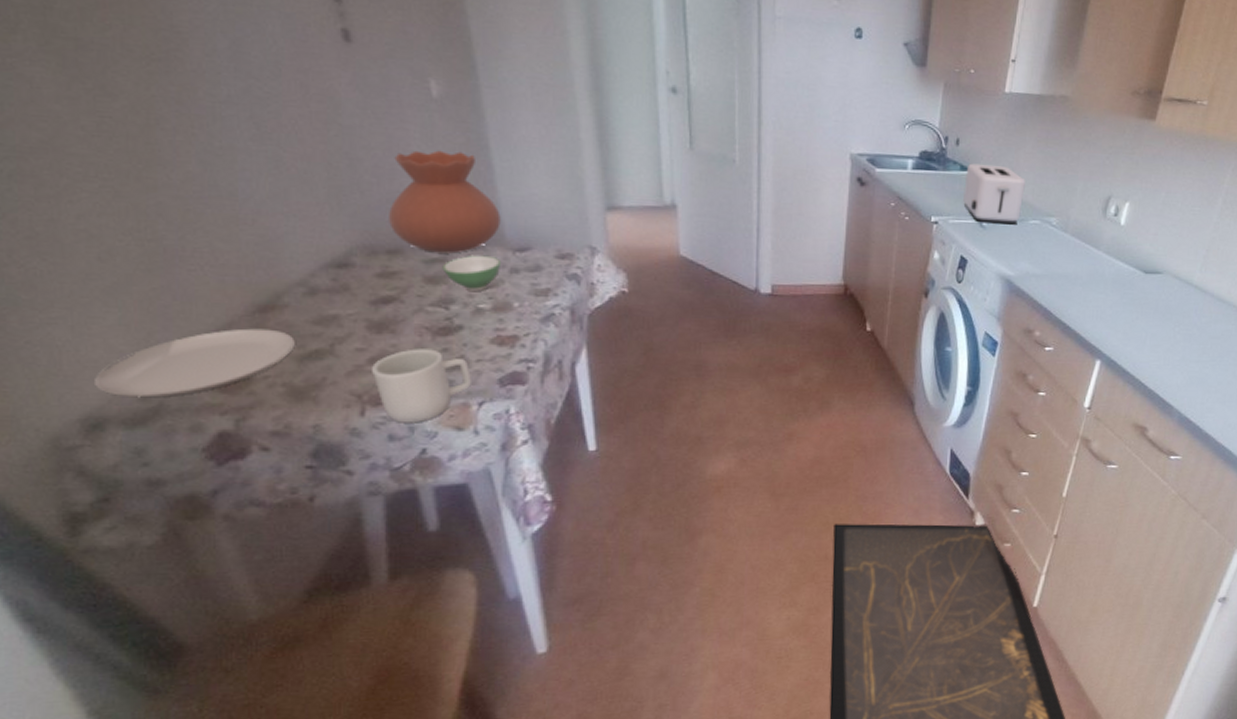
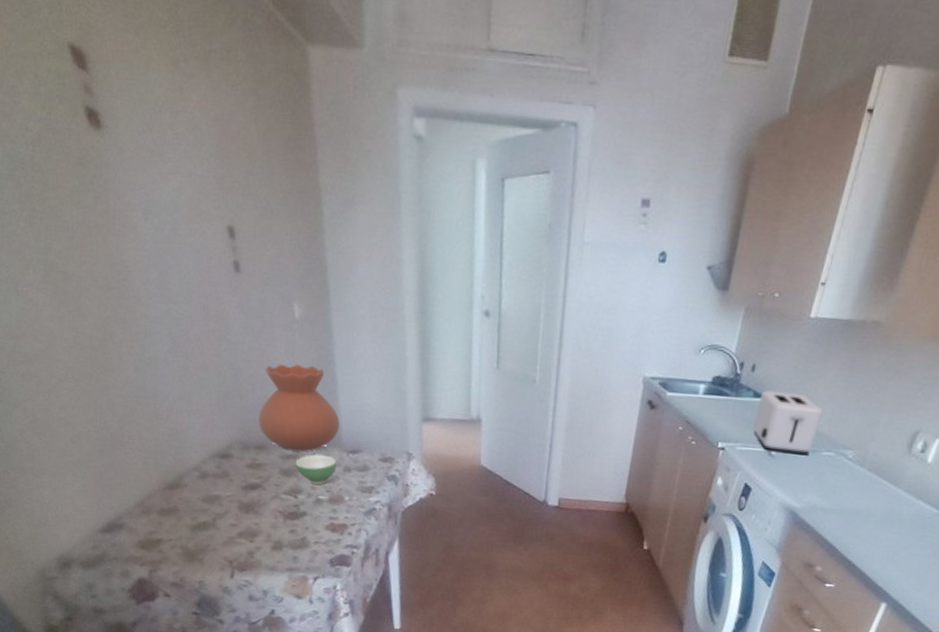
plate: present [95,328,295,398] -> none [66,500,190,548]
mug: present [370,349,473,423] -> none [239,528,311,589]

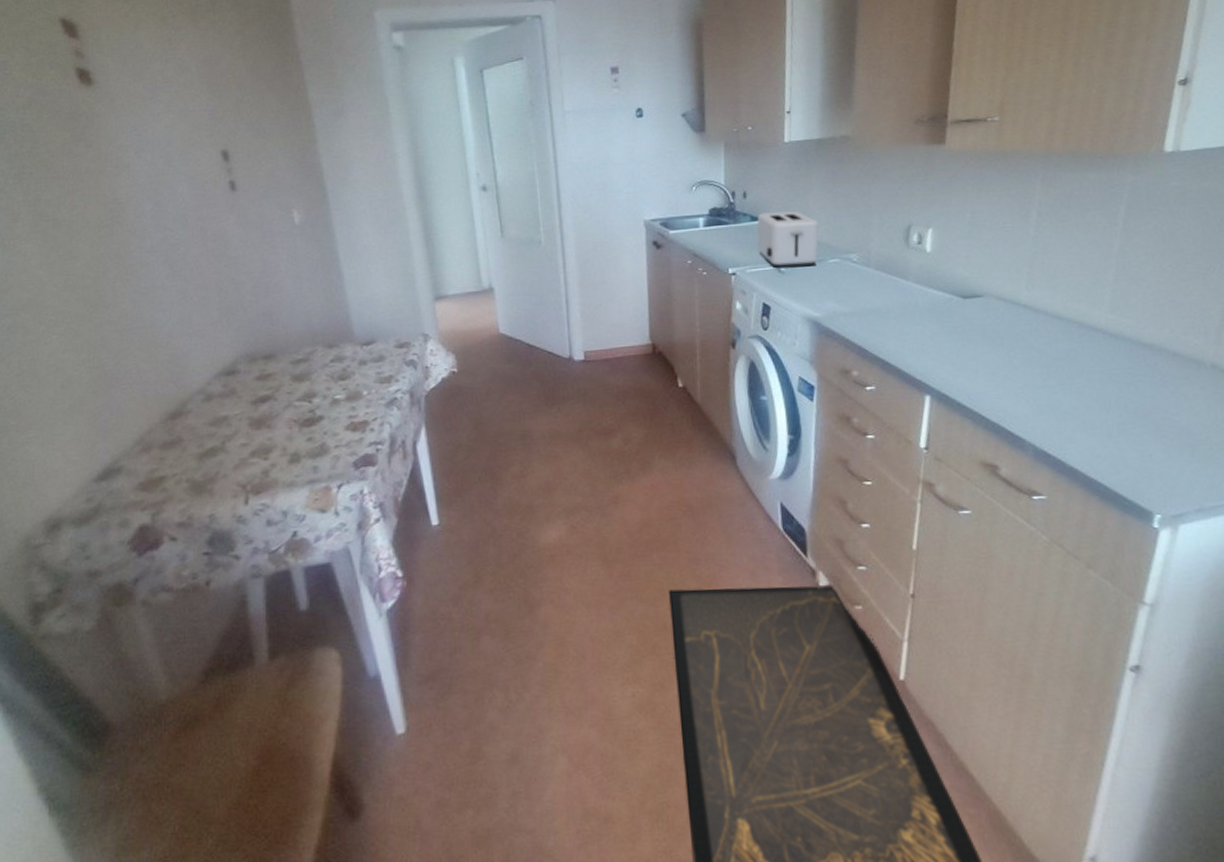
money bag: present [257,363,340,452] -> none [263,266,350,354]
bowl: present [294,454,338,485] -> none [306,351,352,385]

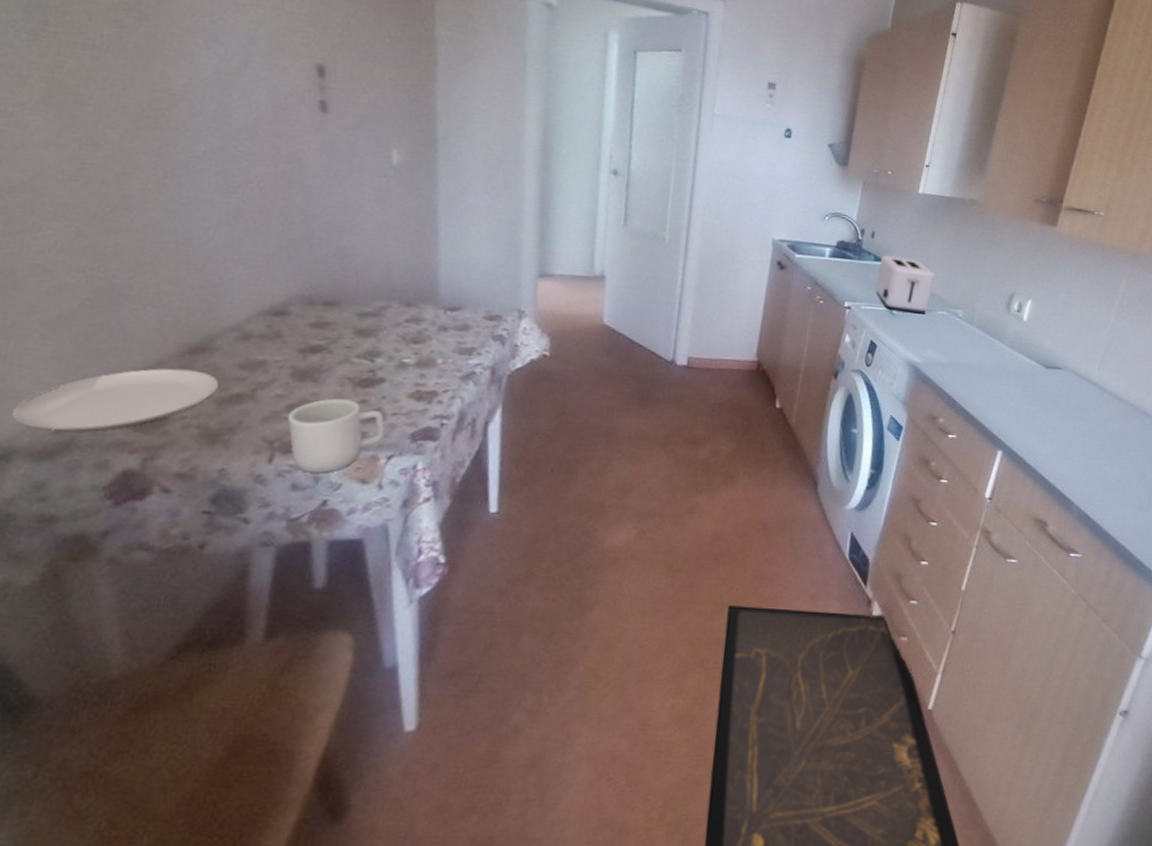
plate: none [55,432,196,500] -> present [12,368,219,432]
mug: none [252,439,332,509] -> present [287,398,386,474]

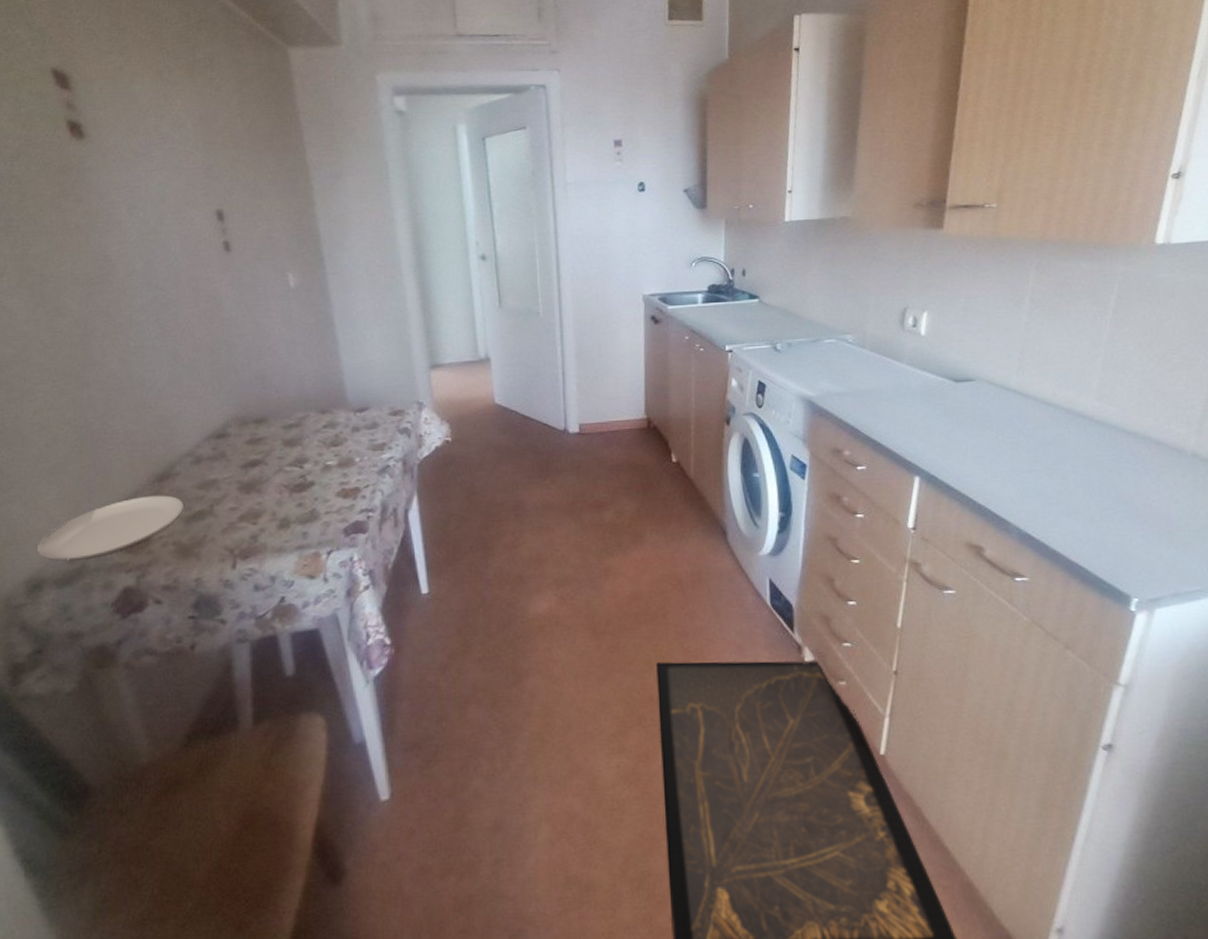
mug: present [287,398,386,474] -> none [241,504,322,574]
toaster: present [875,255,935,315] -> none [754,290,816,347]

